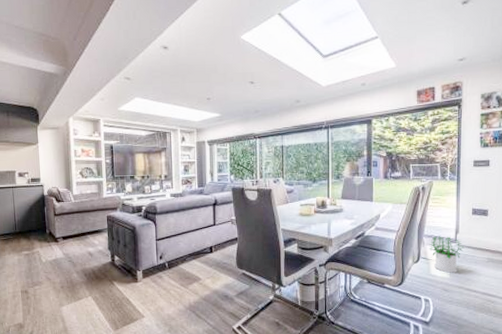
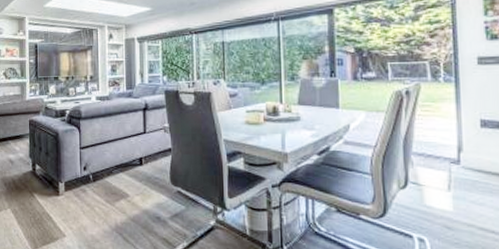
potted plant: present [429,236,465,273] -> none [420,154,473,205]

